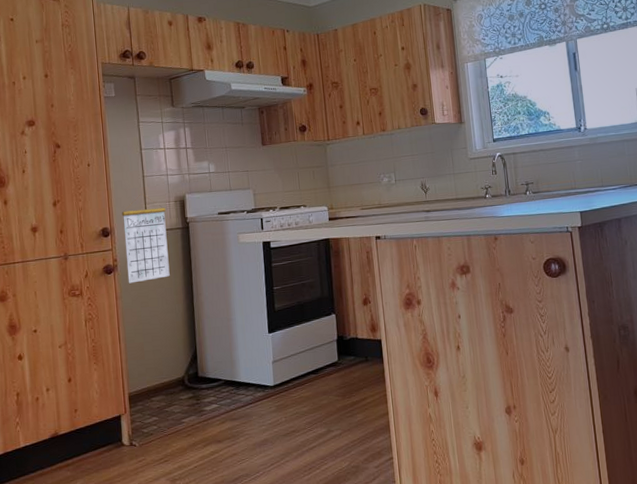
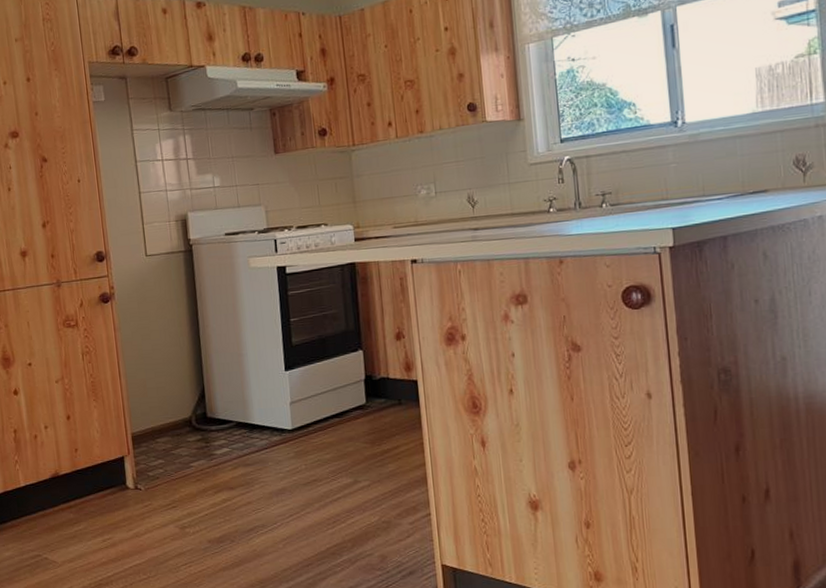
calendar: present [121,193,170,284] -> none [117,212,173,314]

